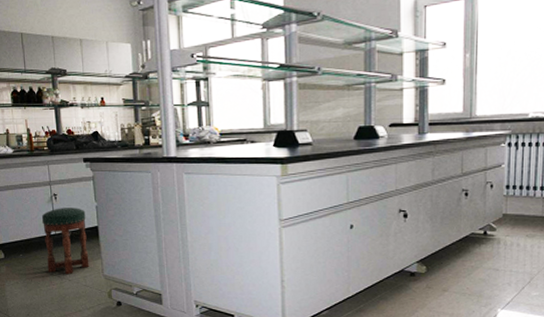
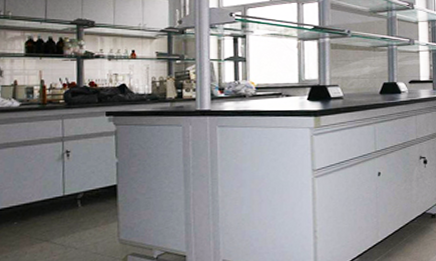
stool: present [41,208,89,274] -> none [47,165,104,241]

